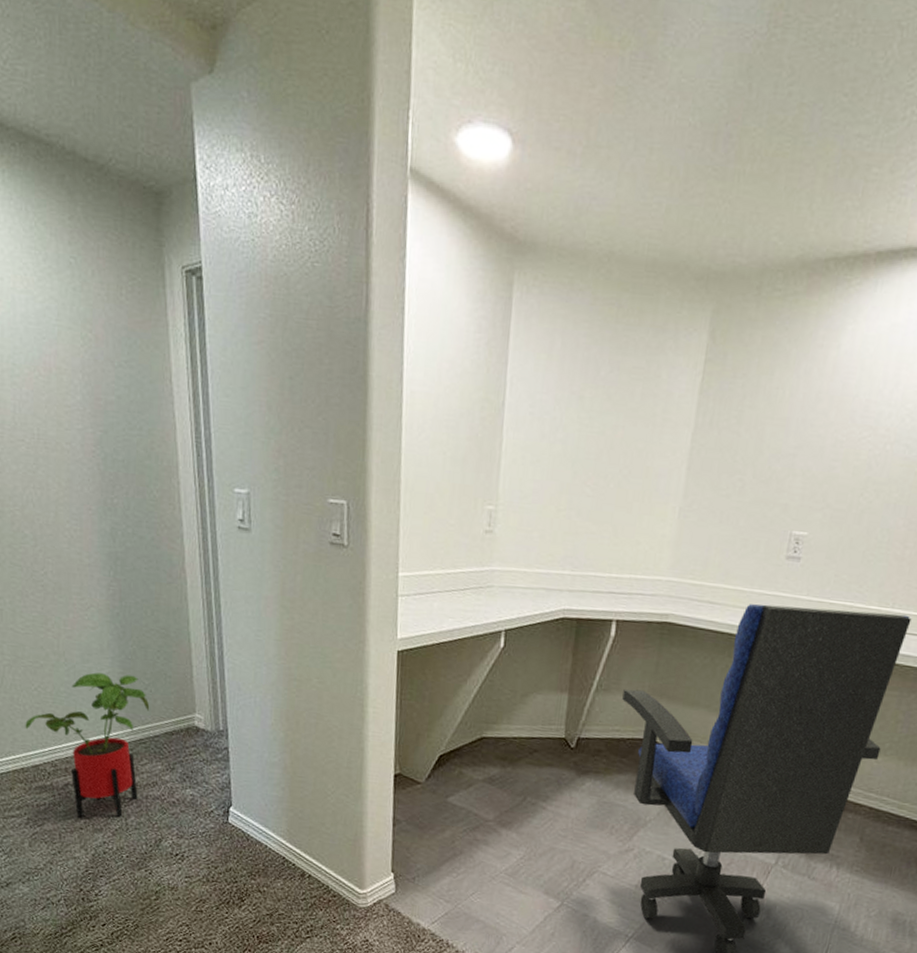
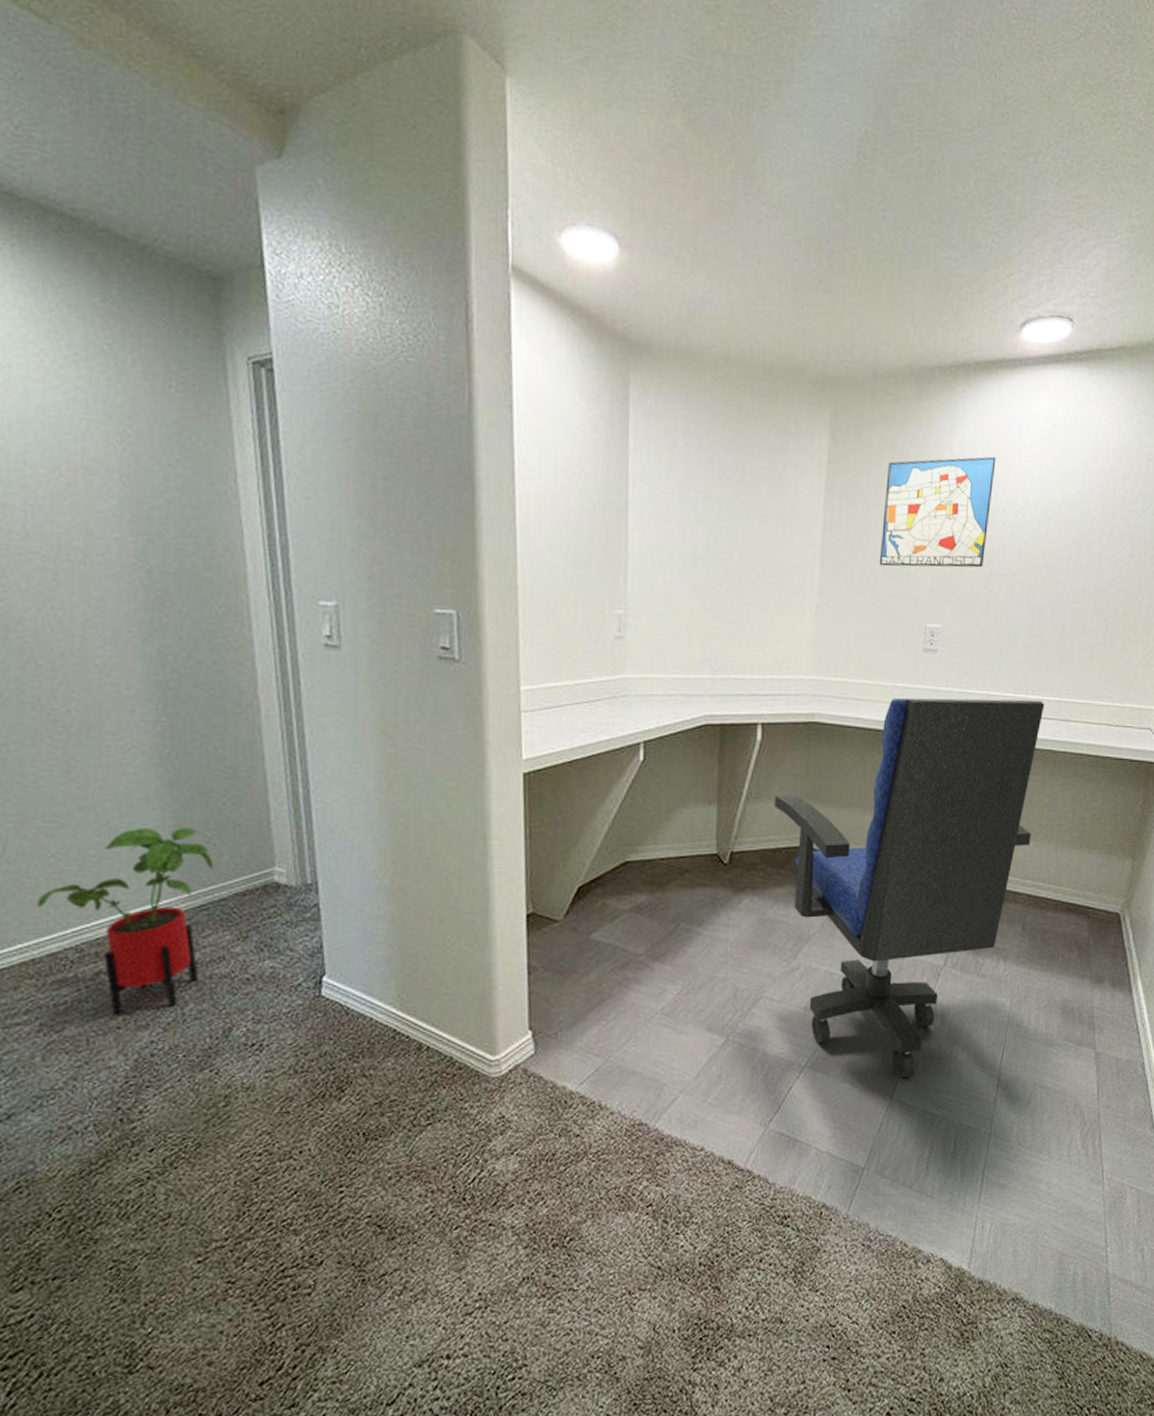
wall art: none [748,356,888,475] -> present [879,456,996,568]

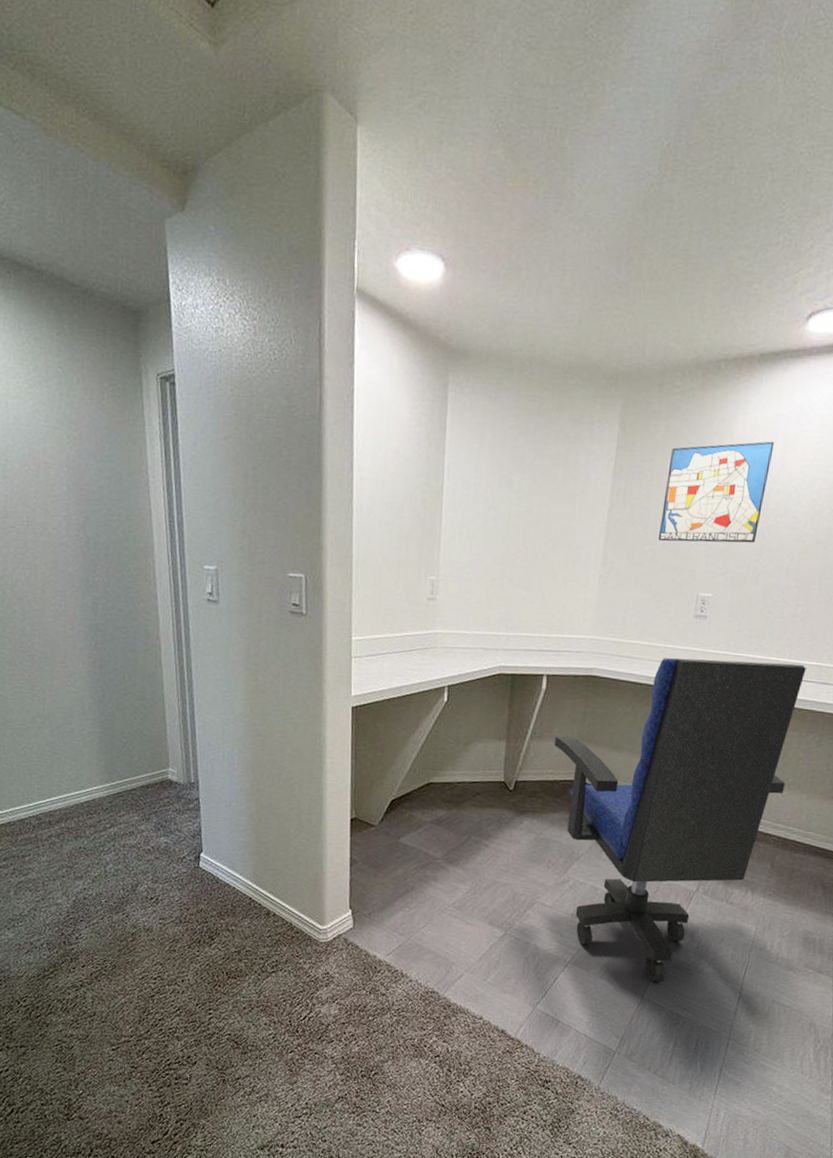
house plant: present [37,827,214,1014] -> none [12,733,127,866]

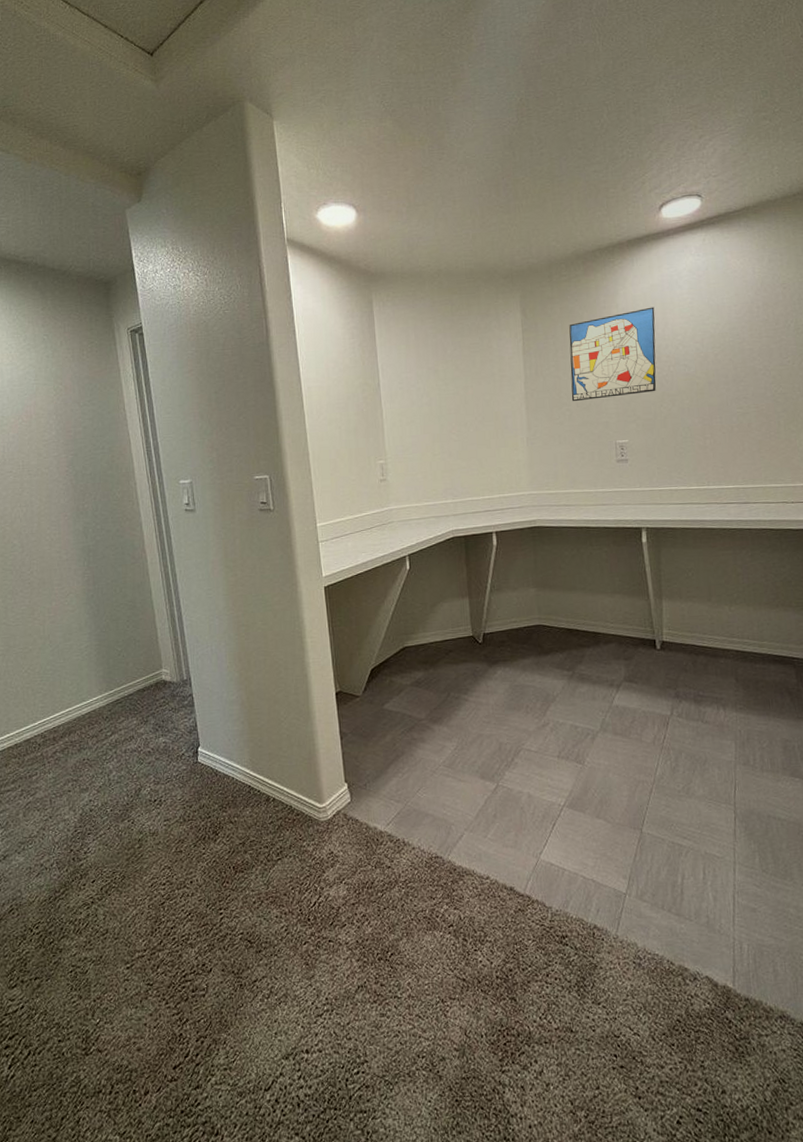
office chair: present [554,657,807,982] -> none [513,489,732,814]

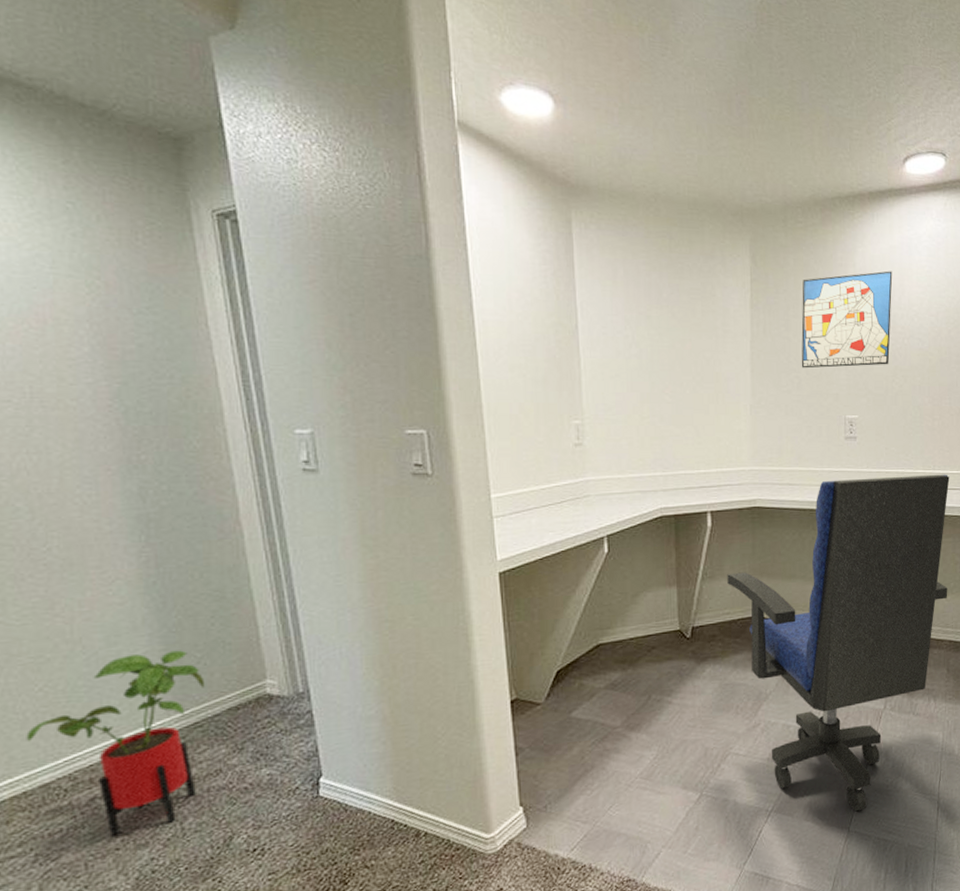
house plant: none [17,645,124,781] -> present [26,650,206,836]
office chair: none [513,489,732,814] -> present [727,474,950,812]

